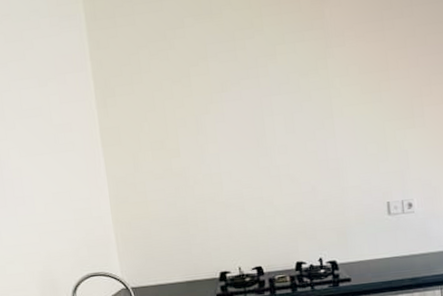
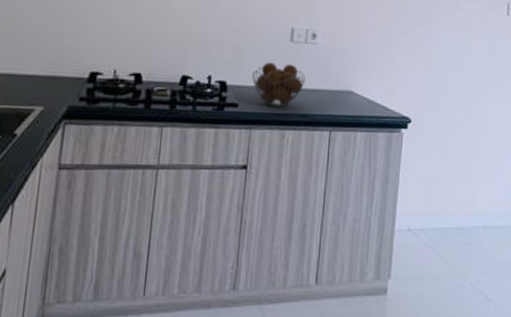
fruit basket: none [358,234,410,276] -> present [252,62,306,107]

